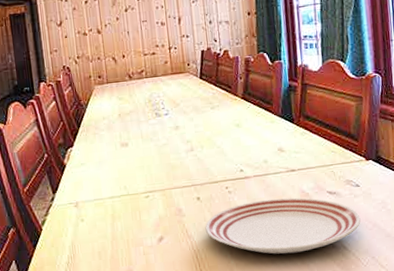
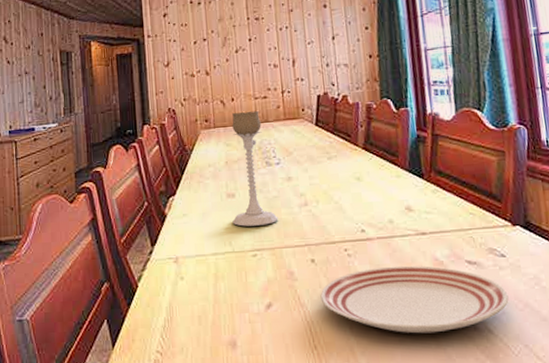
candle holder: none [123,66,168,172] -> present [232,110,279,227]

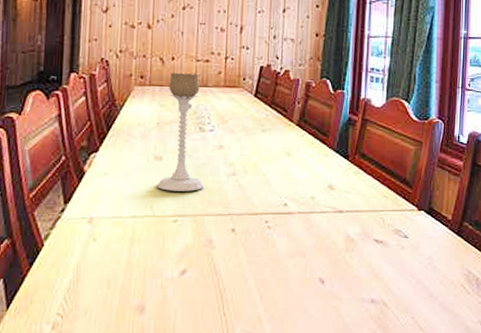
dinner plate: present [320,265,509,334] -> none [236,240,405,304]

